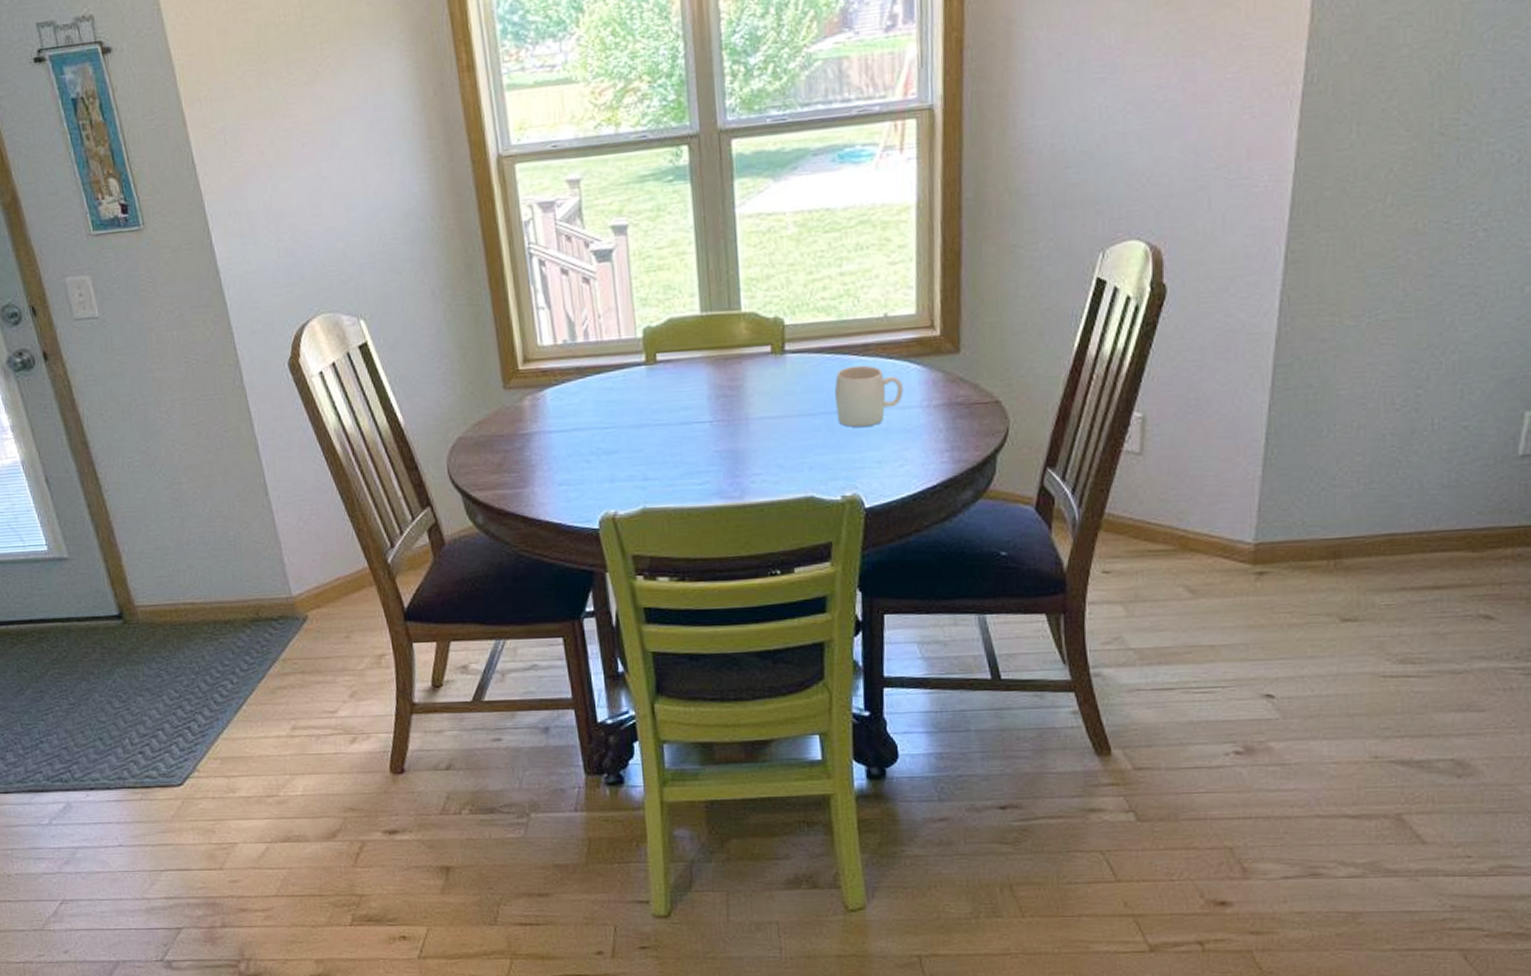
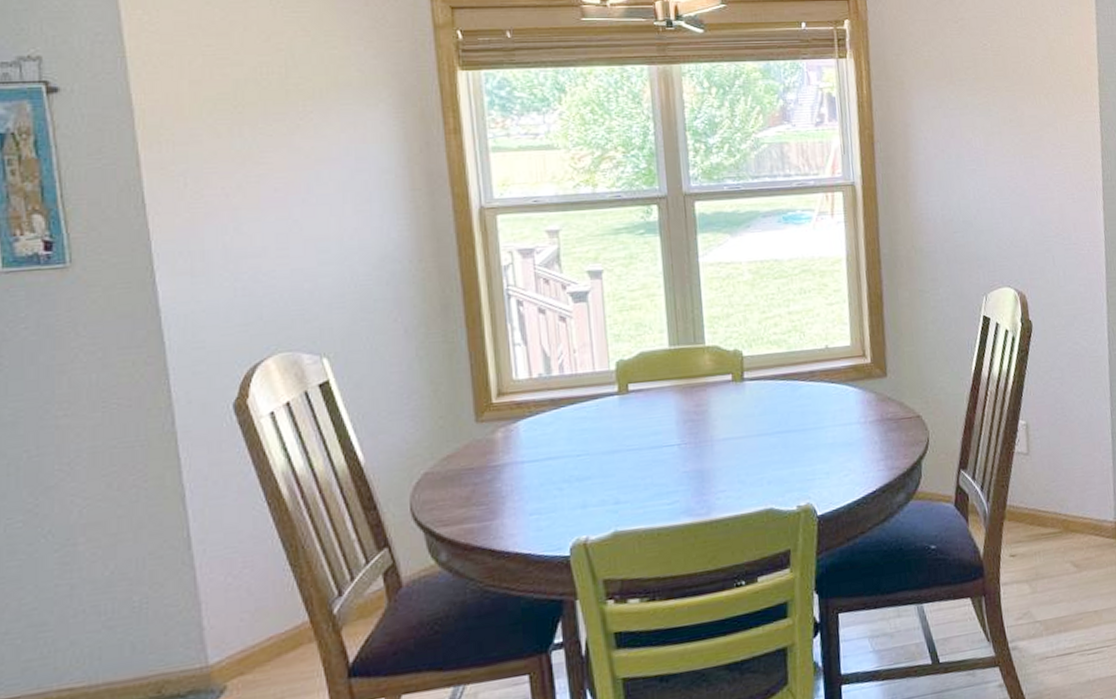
mug: present [835,365,903,428] -> none [787,389,844,444]

